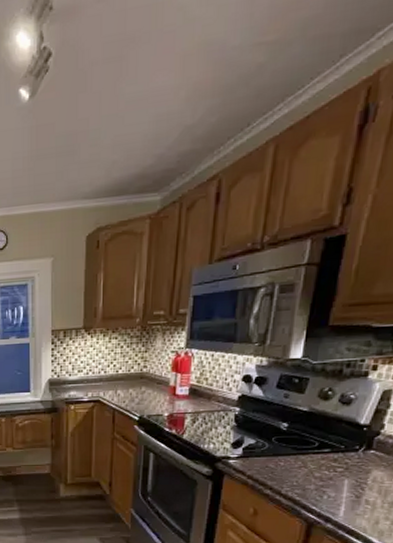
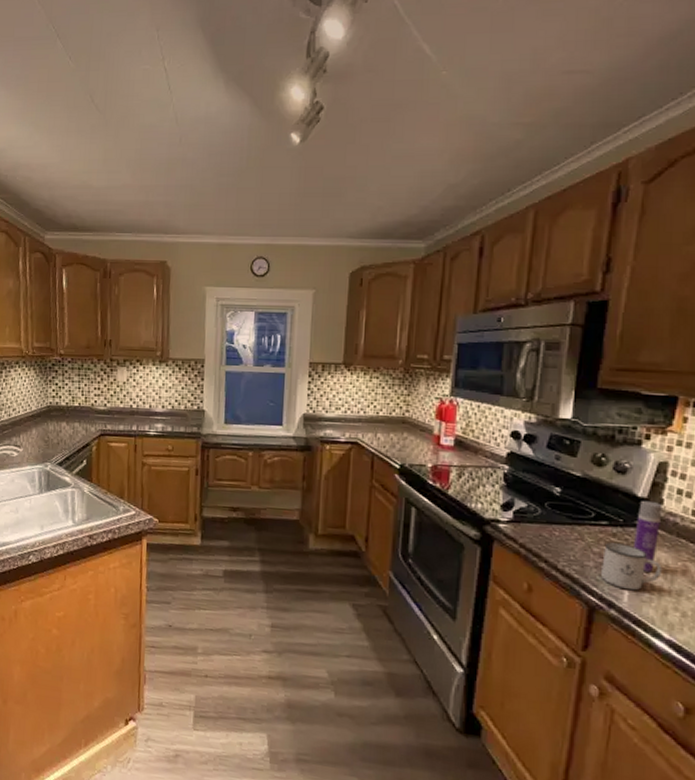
mug: none [321,467,378,506] -> present [601,542,663,591]
aerosol can: none [351,426,383,490] -> present [632,500,662,573]

